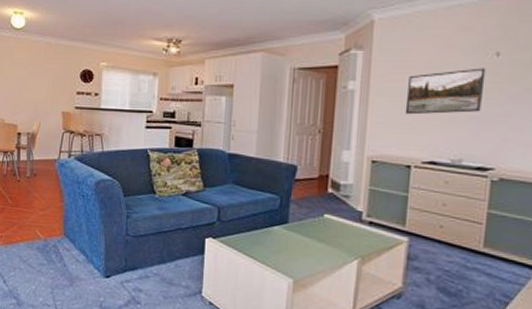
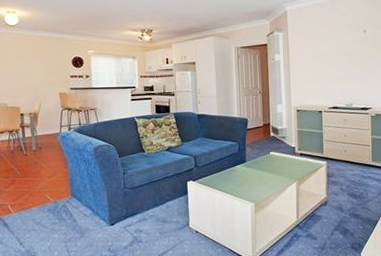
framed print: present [405,68,486,115] -> none [313,41,360,76]

